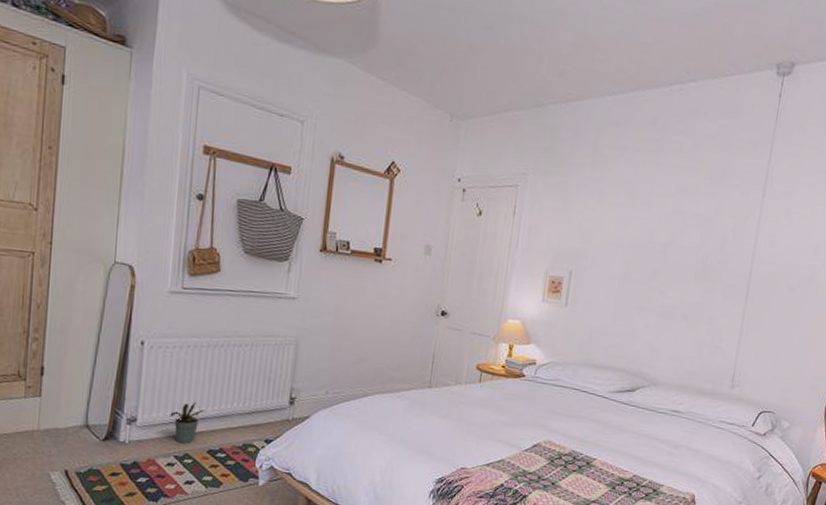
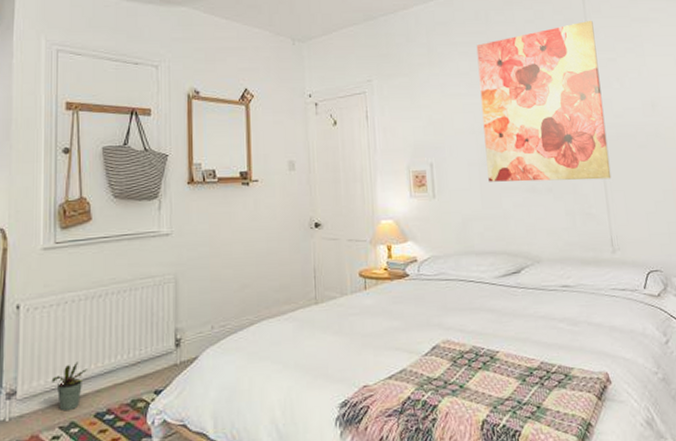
wall art: none [625,145,779,317] -> present [476,20,612,182]

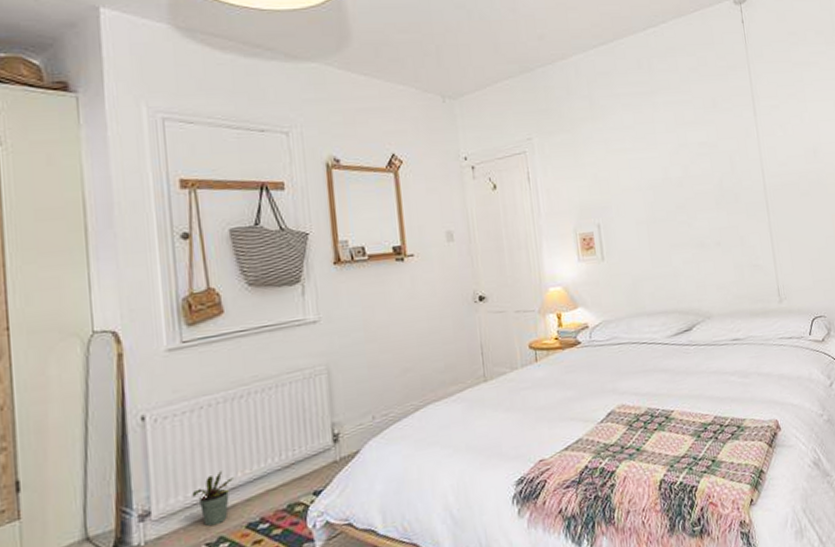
wall art: present [476,20,612,182] -> none [640,65,777,240]

